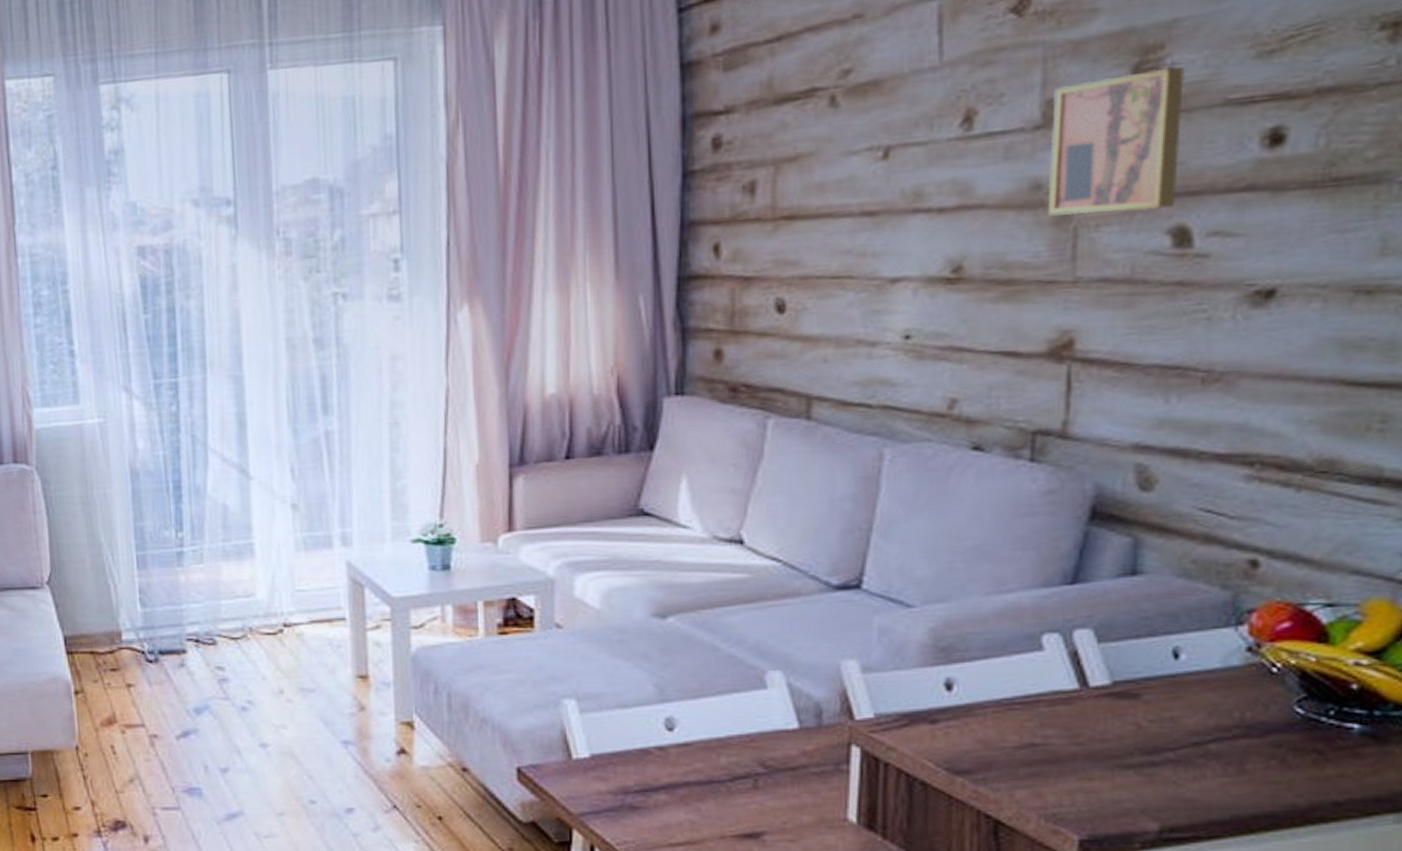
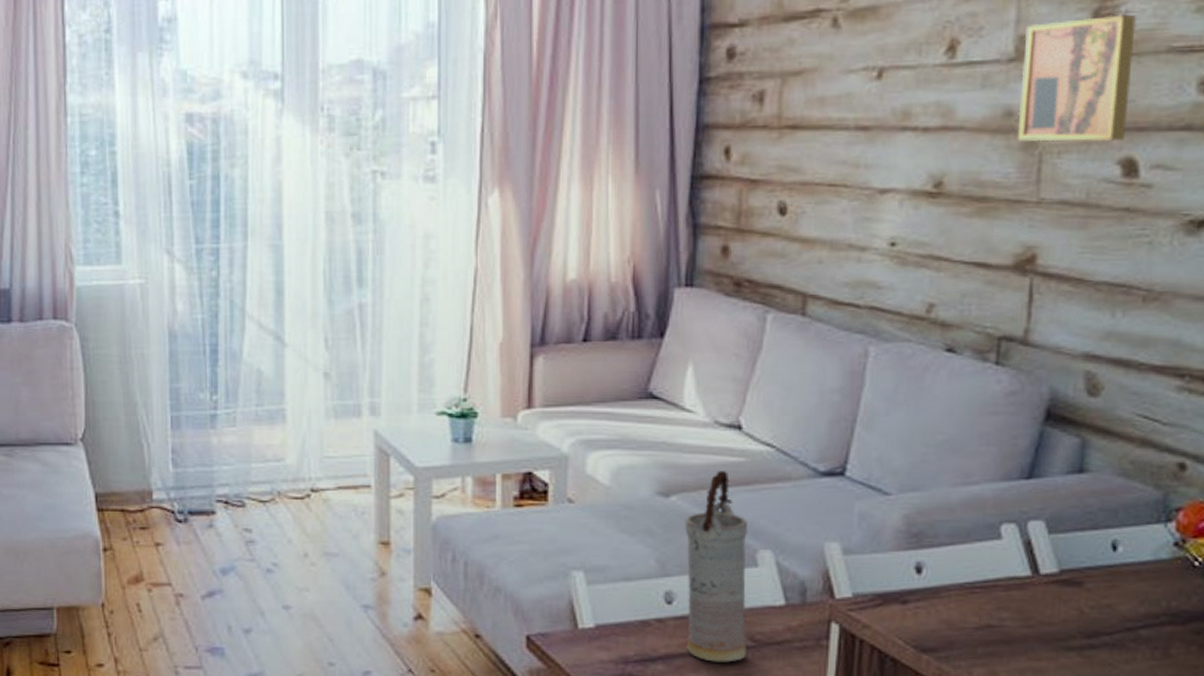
vase: none [684,589,757,790] -> present [685,471,749,662]

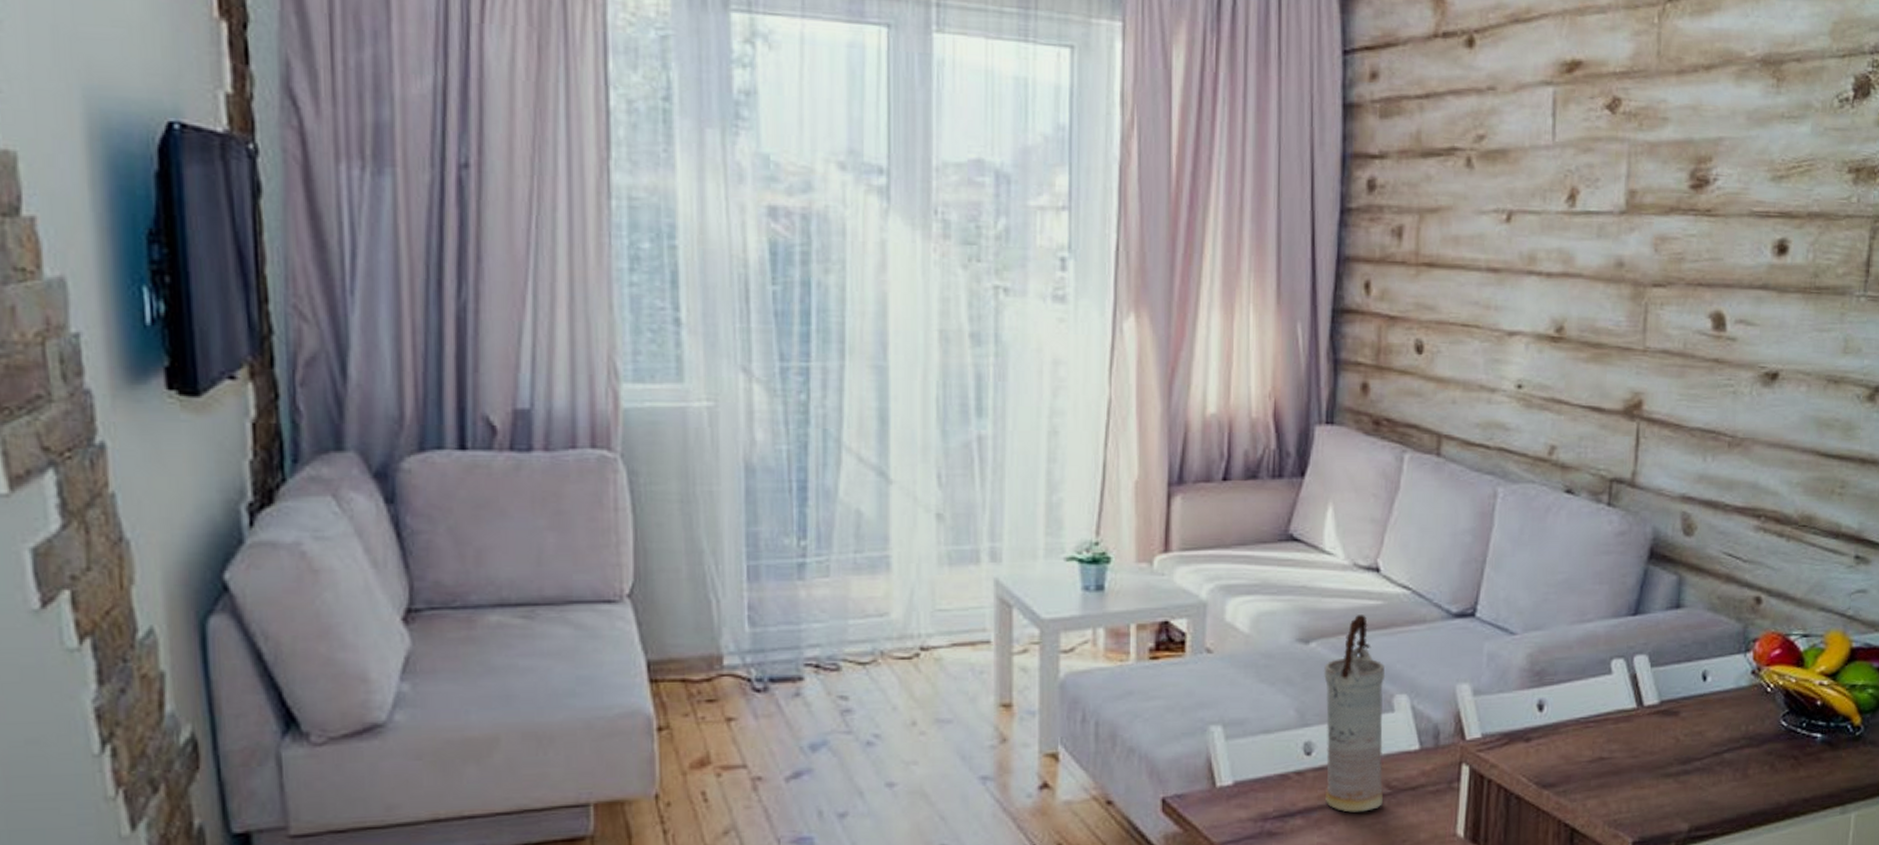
wall art: present [1017,14,1136,142] -> none [1627,177,1725,297]

